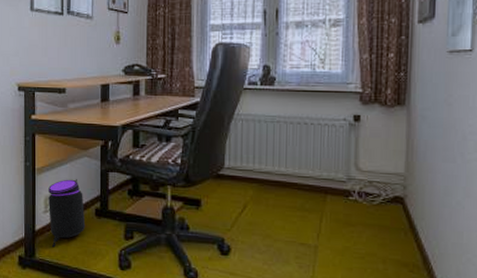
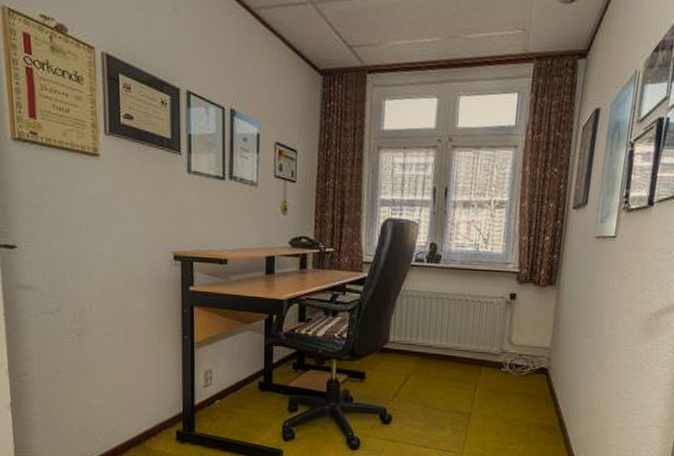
trash can: present [48,179,86,248] -> none [209,353,249,422]

